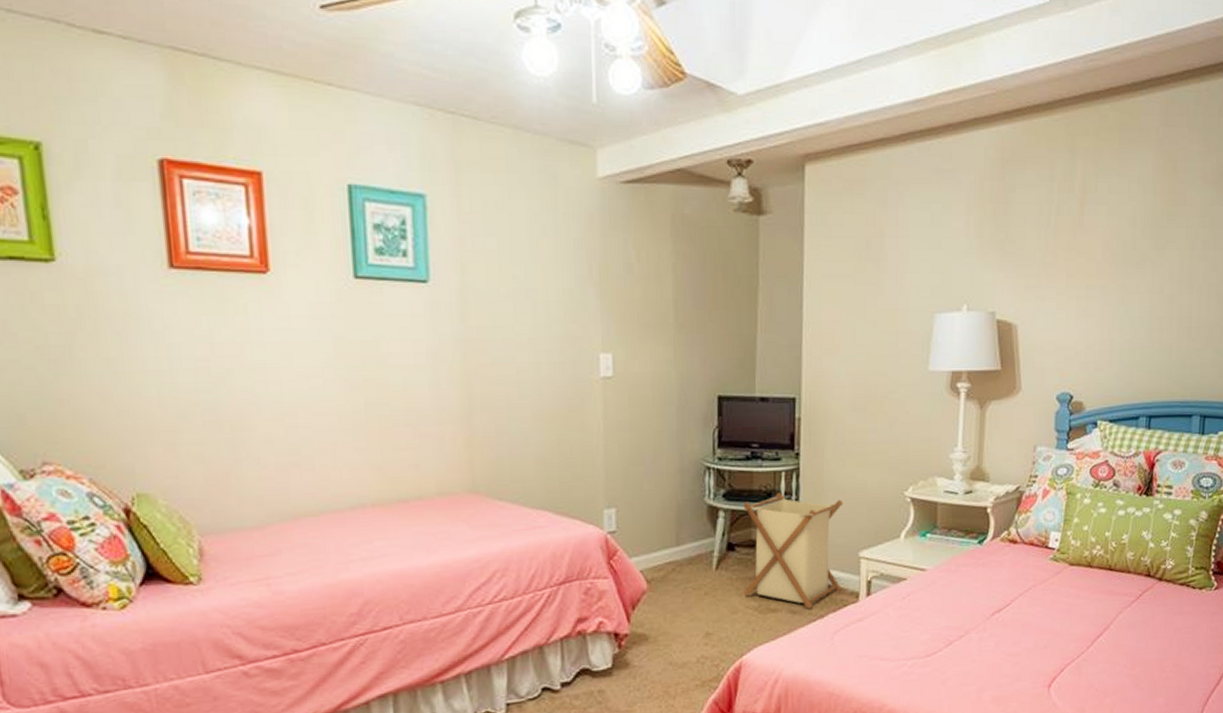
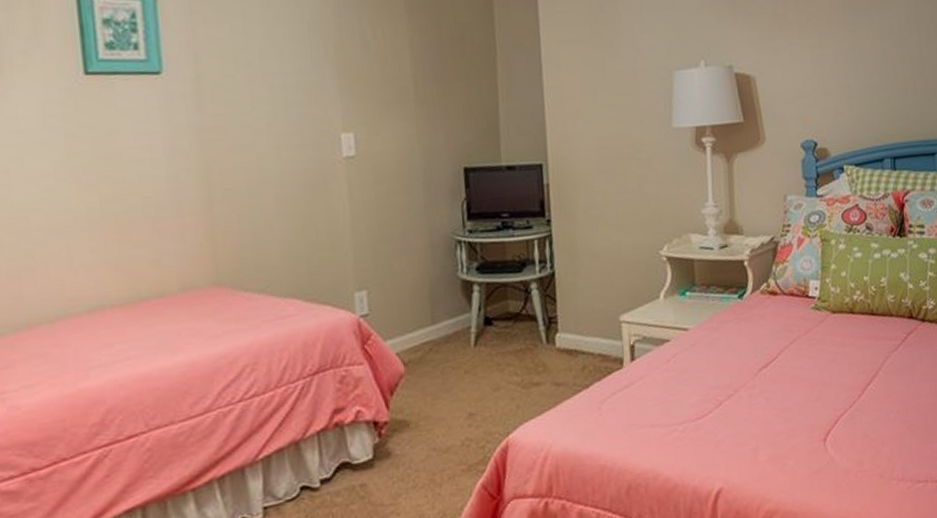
laundry basket: present [743,492,843,609] -> none [497,260,605,380]

